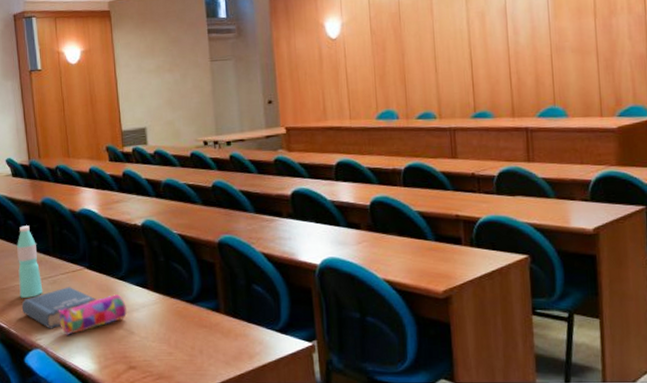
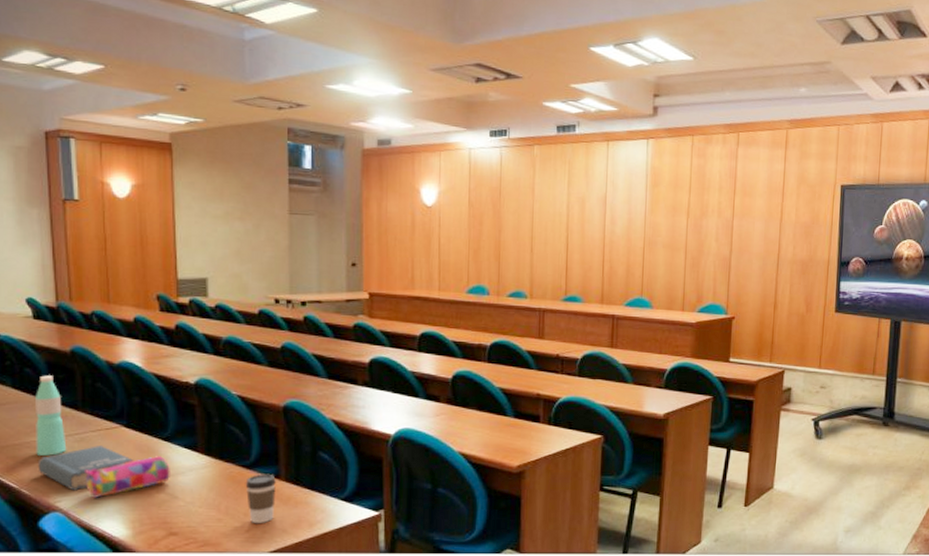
coffee cup: none [190,307,218,356] -> present [245,473,276,523]

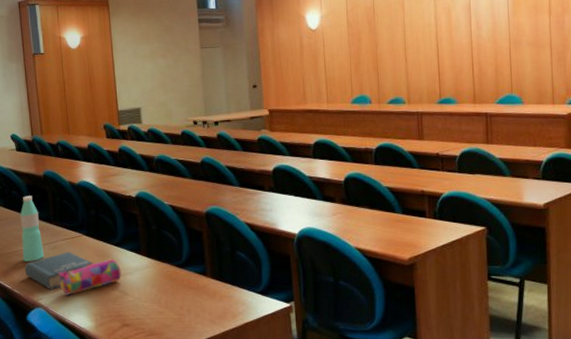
coffee cup: present [245,473,276,523] -> none [179,271,204,315]

